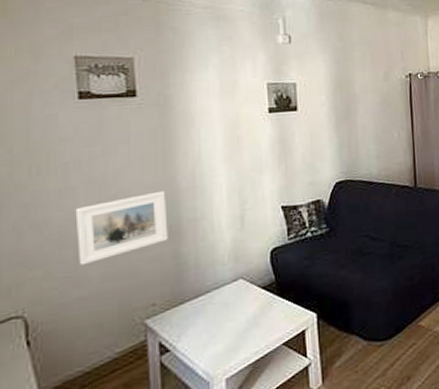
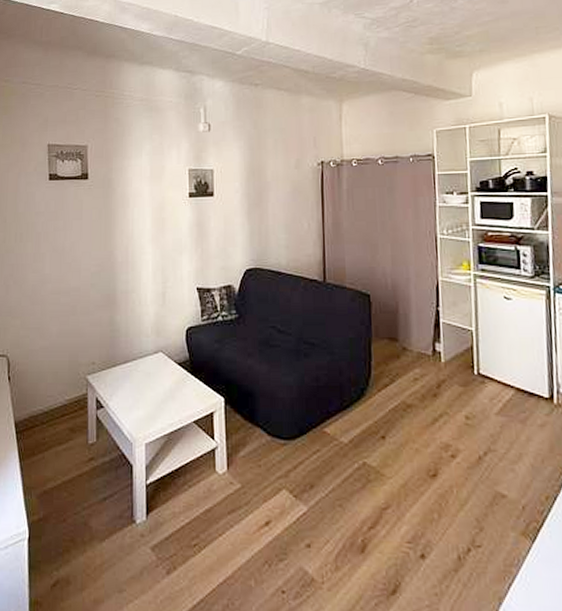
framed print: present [75,191,168,266] -> none [43,263,107,320]

